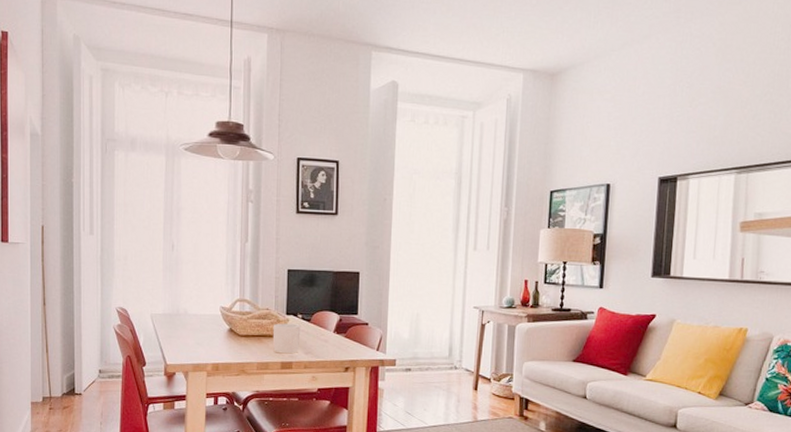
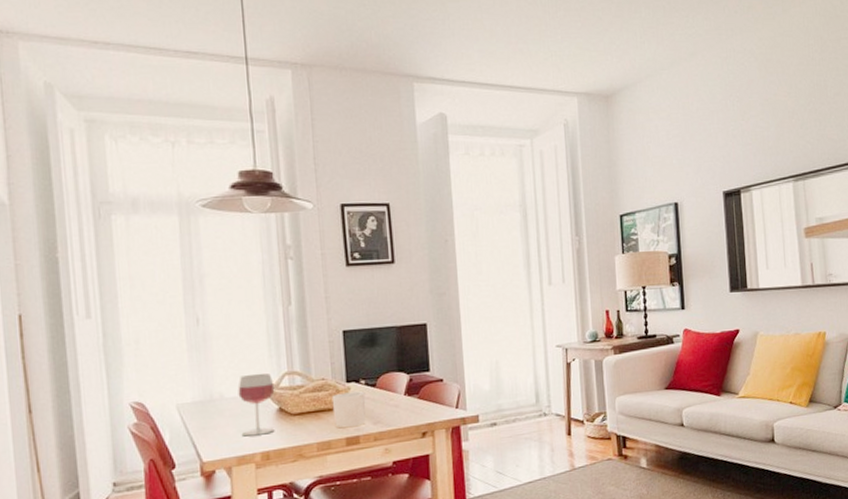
wineglass: none [198,297,228,349] -> present [237,373,275,437]

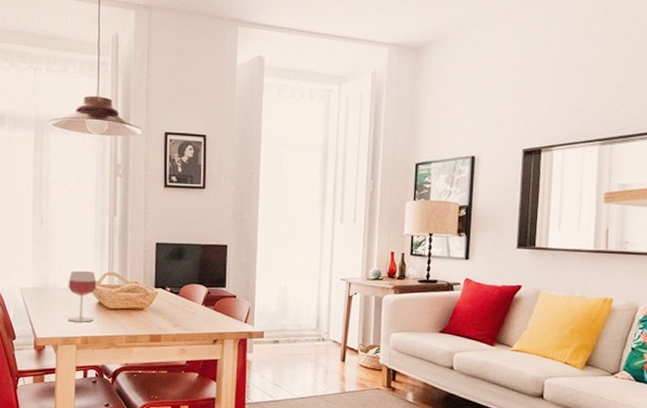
mug: present [331,391,366,429] -> none [141,296,169,327]

